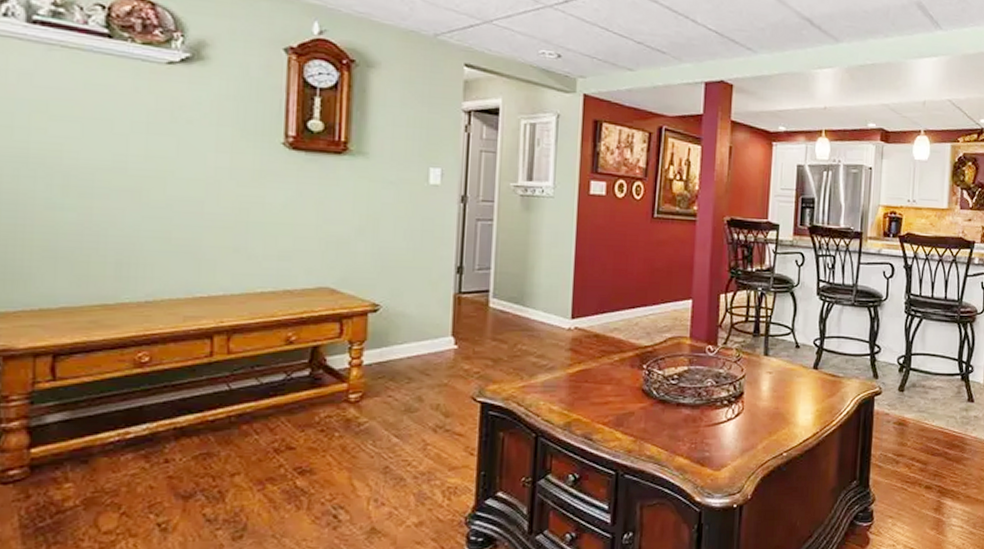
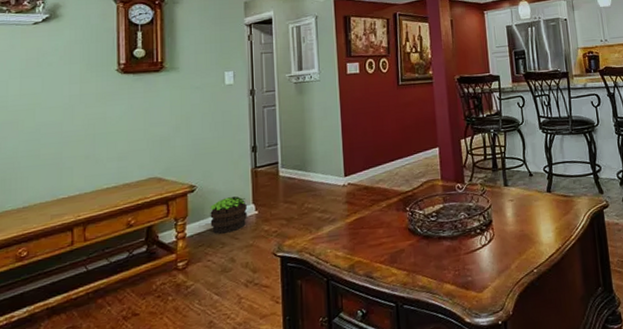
potted plant: none [395,324,444,366] -> present [210,196,247,234]

